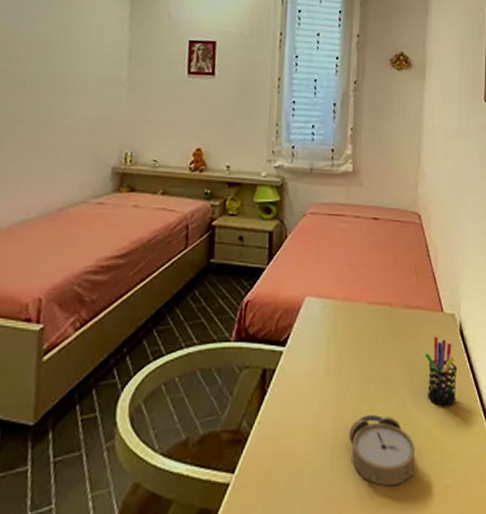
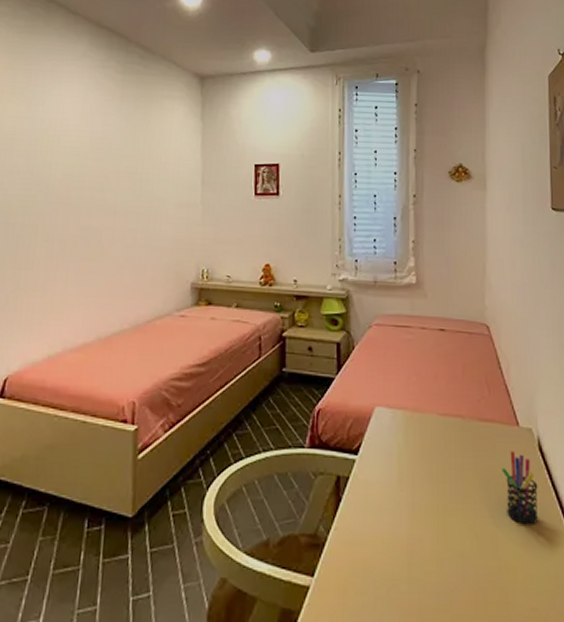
alarm clock: present [349,415,416,487] -> none [426,528,498,604]

